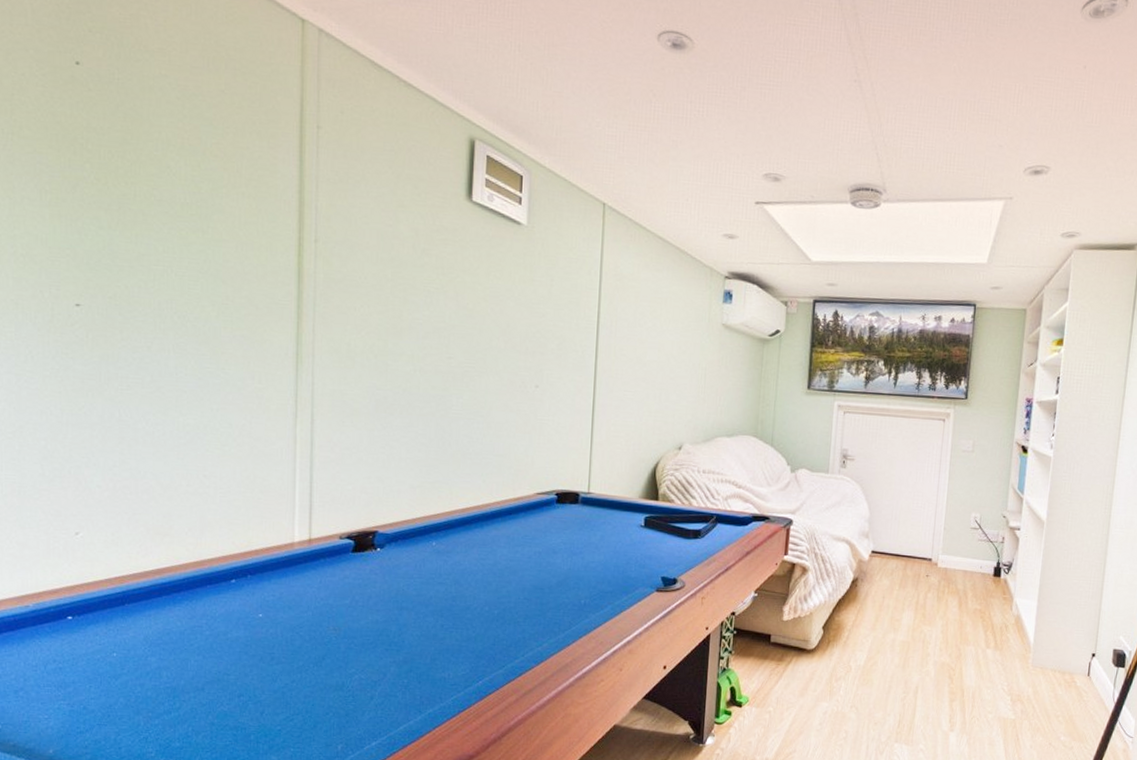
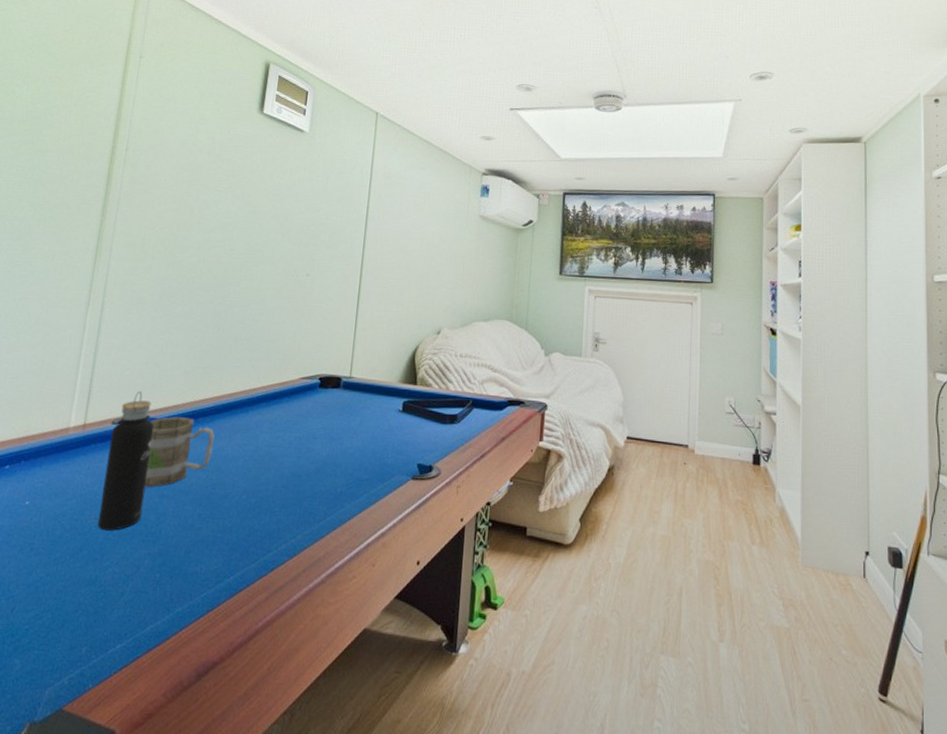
water bottle: none [338,506,385,641] -> present [98,391,154,531]
mug: none [380,531,450,601] -> present [145,416,215,488]

